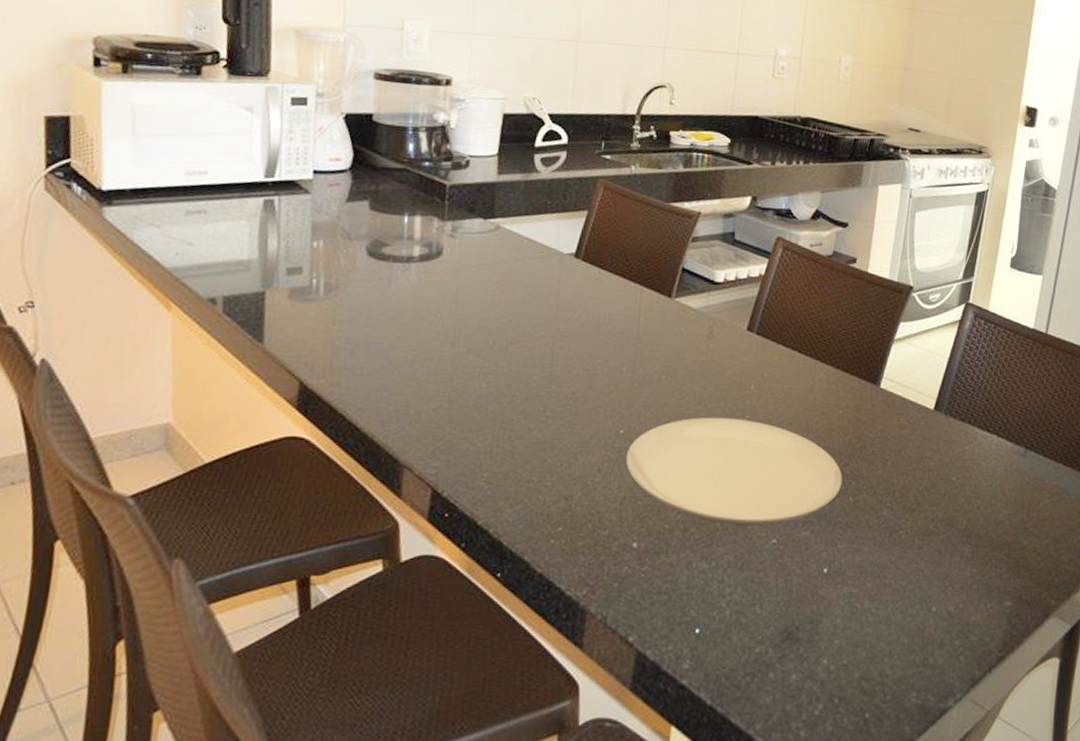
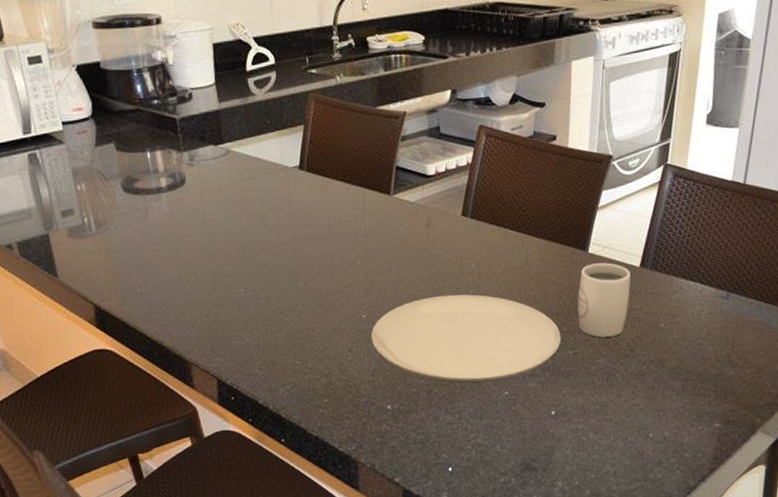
mug: none [862,400,924,486] -> present [577,262,631,337]

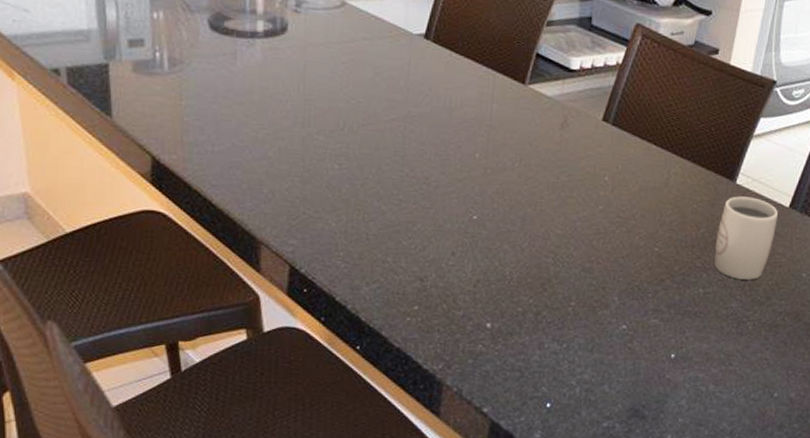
plate: present [371,294,561,384] -> none [479,206,694,312]

